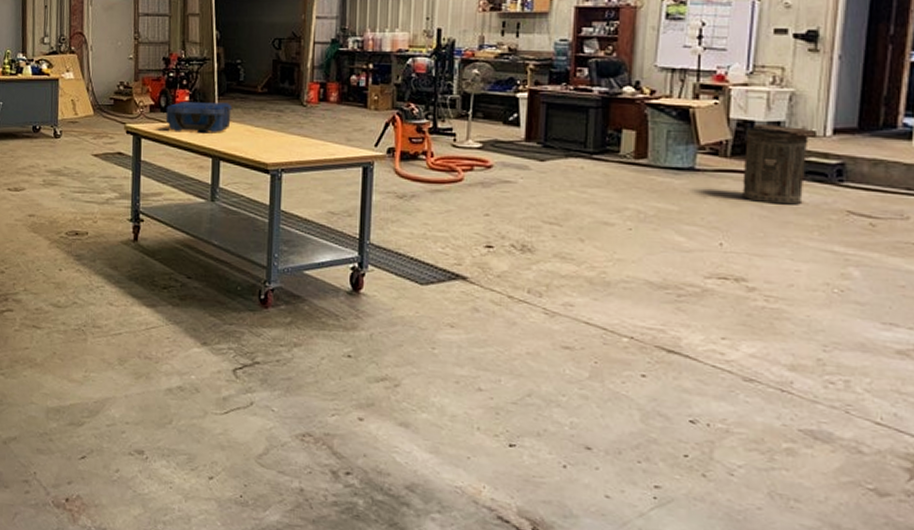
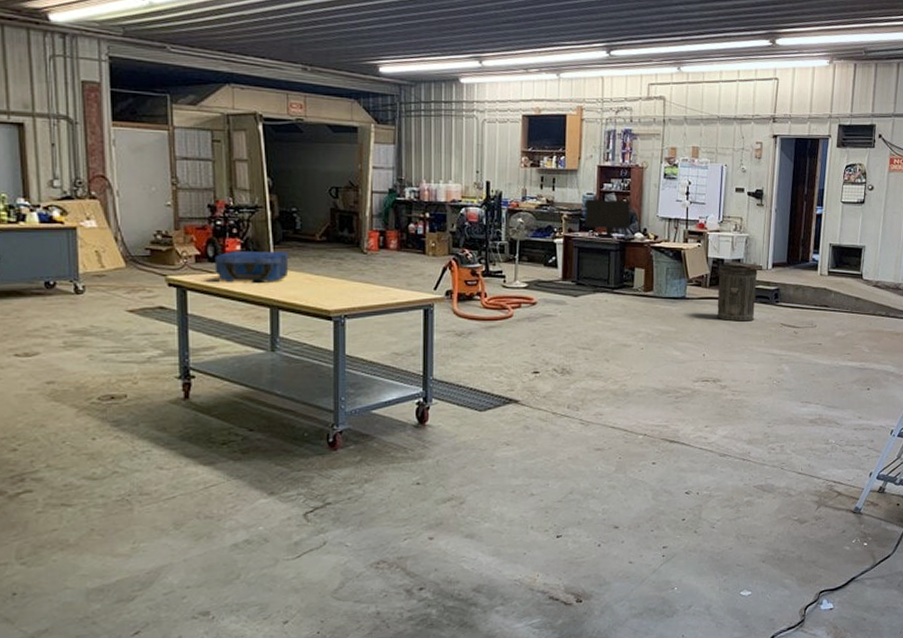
computer monitor: none [556,46,619,94] -> present [584,199,631,239]

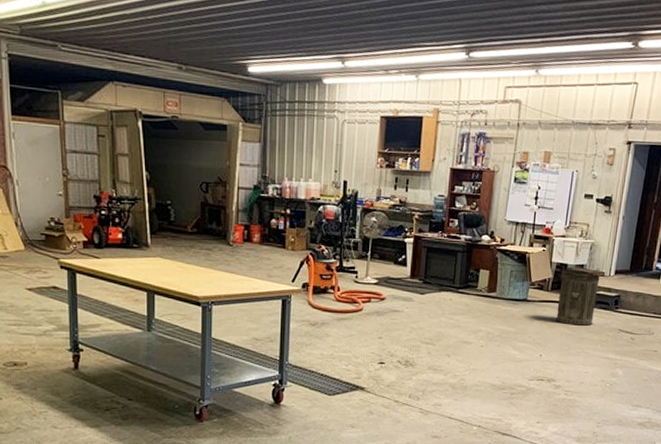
toolbox: present [214,250,289,283] -> none [99,238,164,269]
computer monitor: present [584,199,631,239] -> none [434,200,481,241]

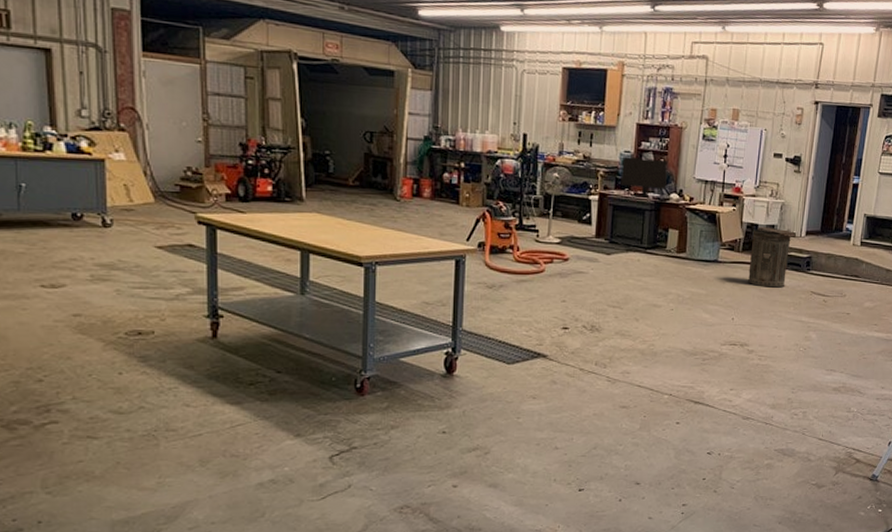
computer monitor: none [434,200,481,241] -> present [621,156,669,199]

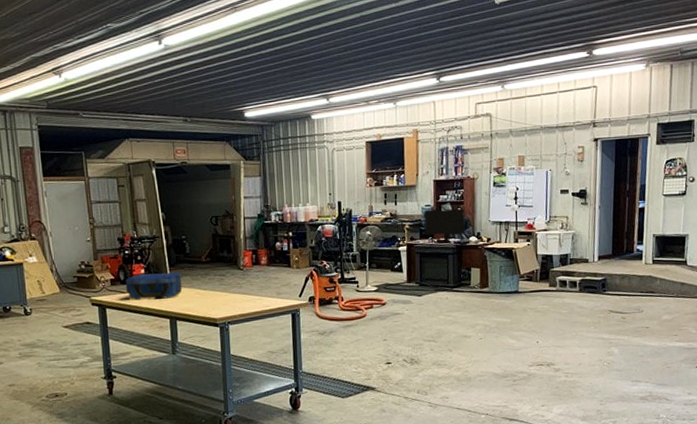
toolbox: none [245,190,321,226] -> present [125,272,183,300]
trash can: present [747,227,795,288] -> none [547,256,588,311]

